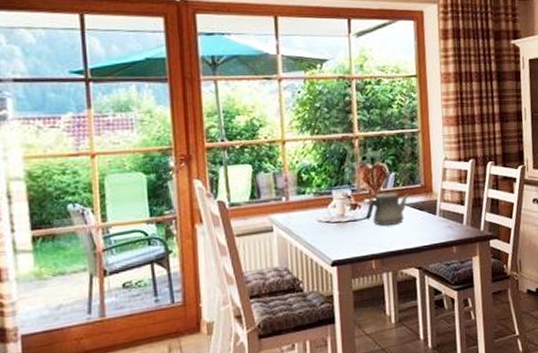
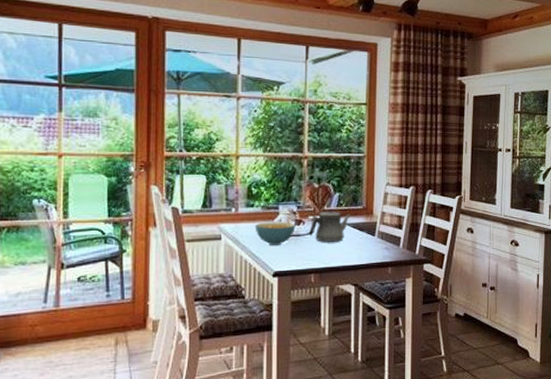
cereal bowl: none [308,207,352,233] -> present [255,222,296,245]

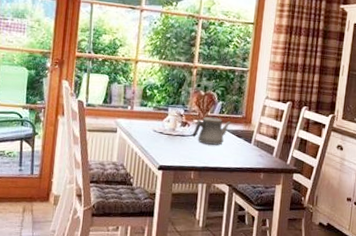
cereal bowl: present [255,222,296,245] -> none [146,121,182,143]

